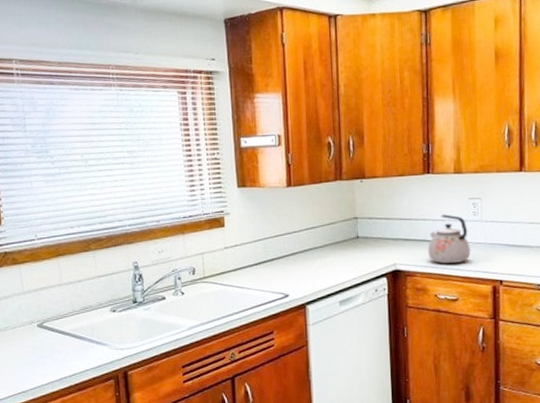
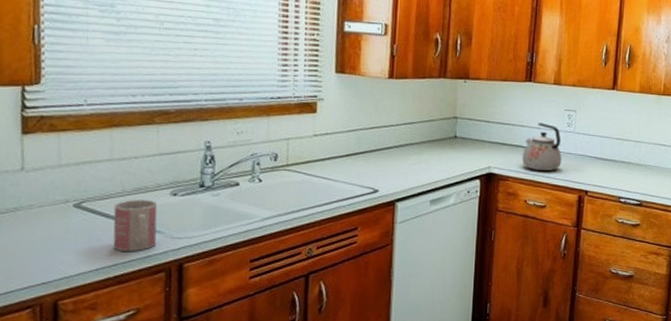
mug: none [68,317,104,362] -> present [113,200,158,251]

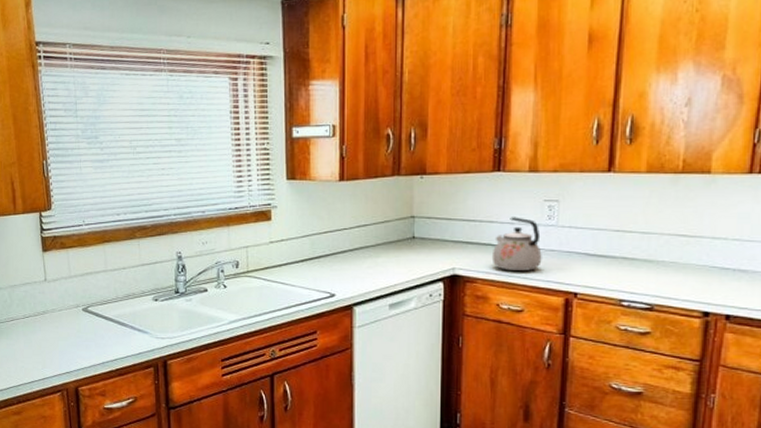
mug: present [113,200,158,251] -> none [111,305,145,349]

